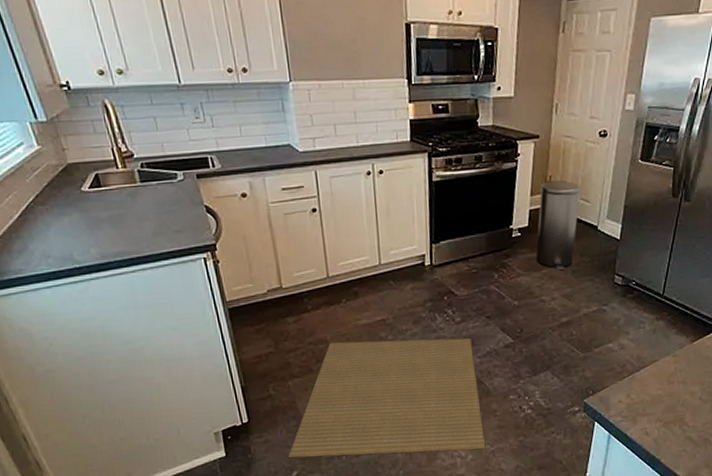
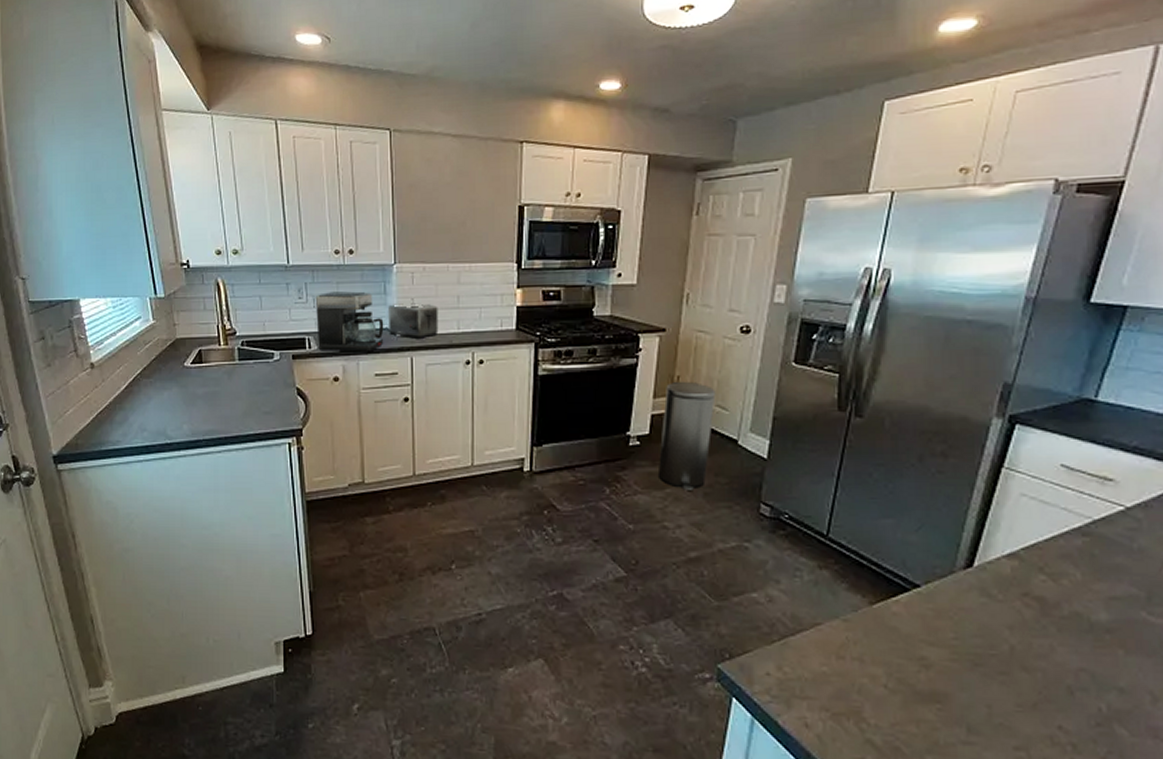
coffee maker: none [212,109,288,169] -> present [315,291,384,352]
doormat: present [287,338,486,458] -> none [350,551,586,712]
toaster: none [288,119,339,154] -> present [388,303,439,339]

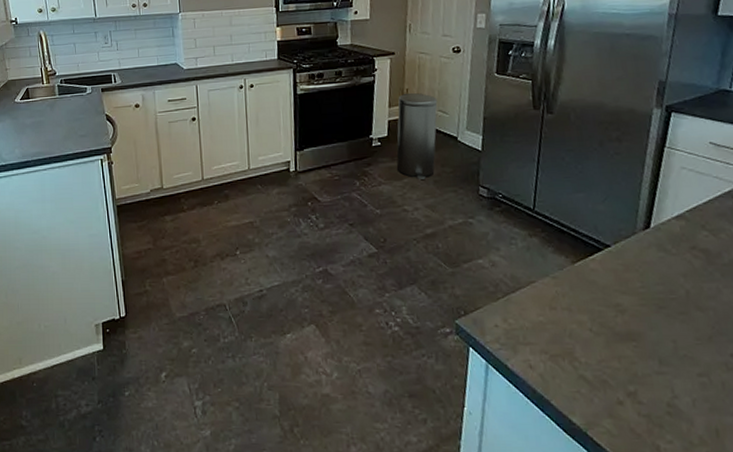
coffee maker: present [315,291,384,352] -> none [118,35,174,84]
toaster: present [388,303,439,339] -> none [176,42,217,71]

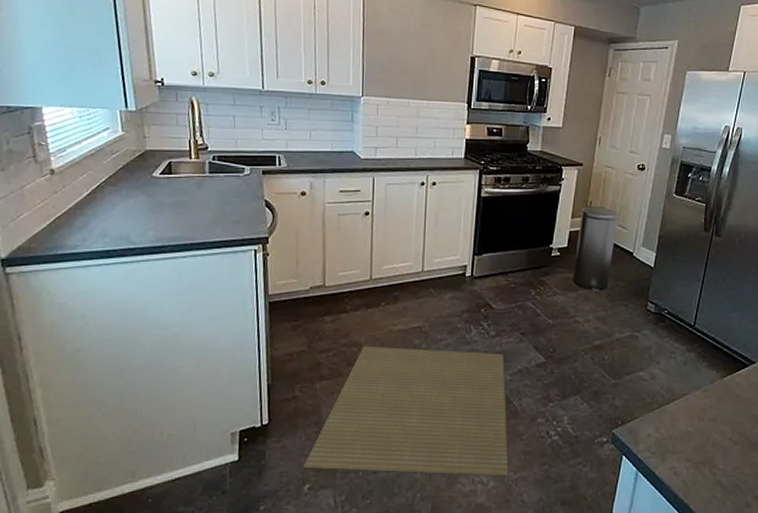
doormat: none [158,242,352,367] -> present [302,345,509,477]

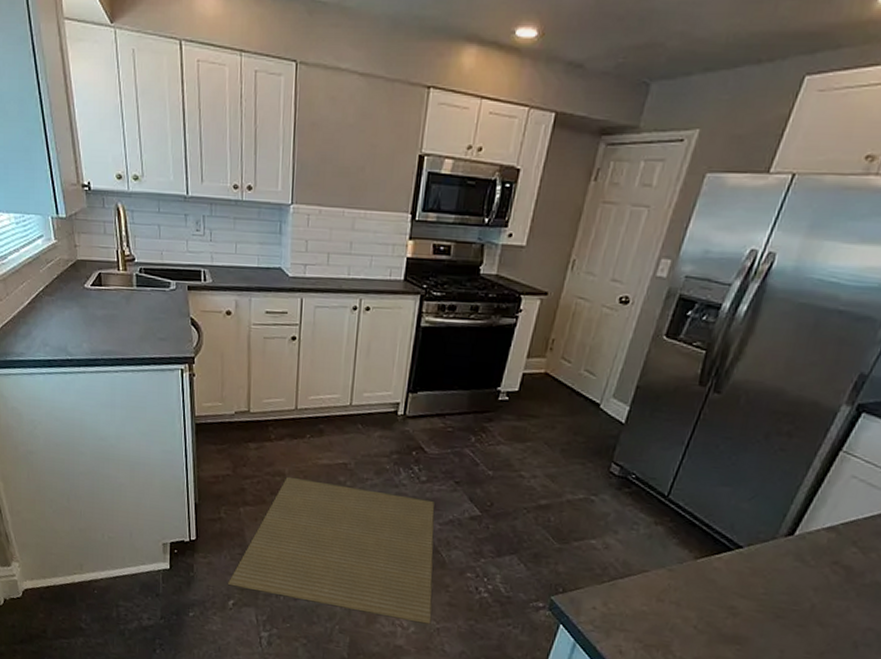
pedal bin: present [574,205,618,292] -> none [522,343,587,446]

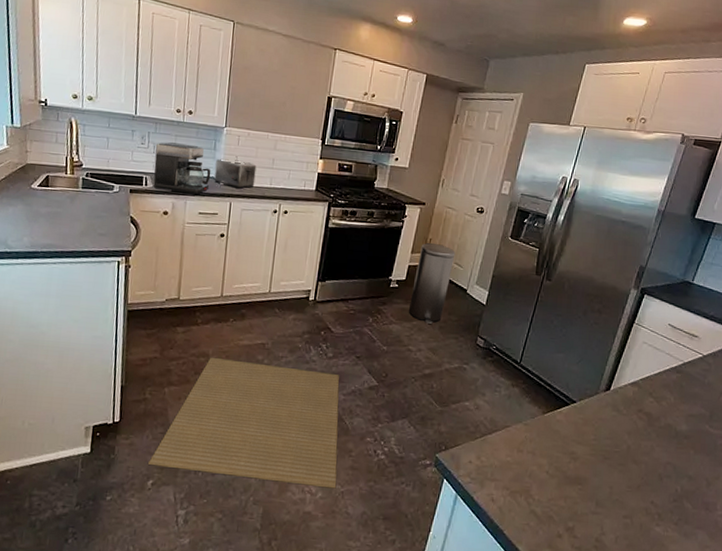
coffee maker: none [212,227,278,290] -> present [153,142,211,194]
toaster: none [281,244,331,281] -> present [214,159,257,189]
pedal bin: none [522,343,587,446] -> present [409,242,456,324]

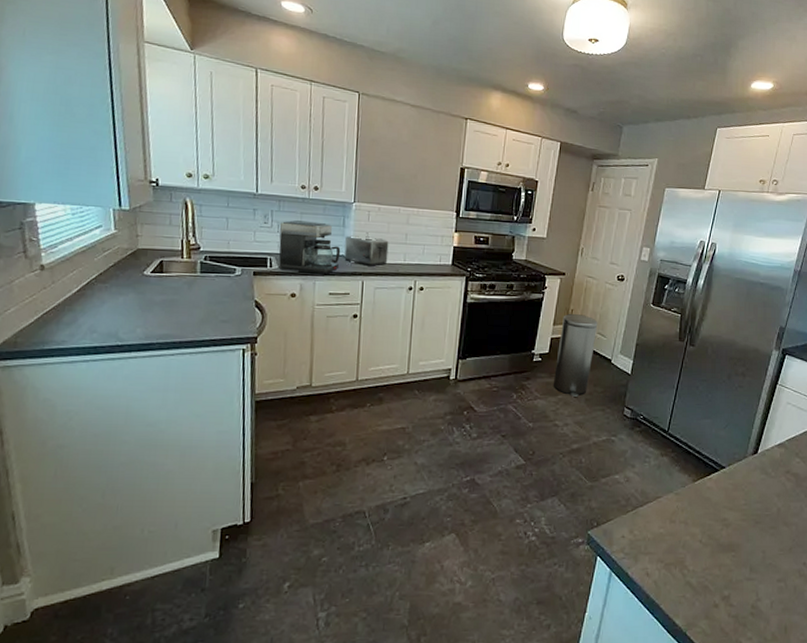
doormat: present [147,357,340,489] -> none [283,445,487,576]

